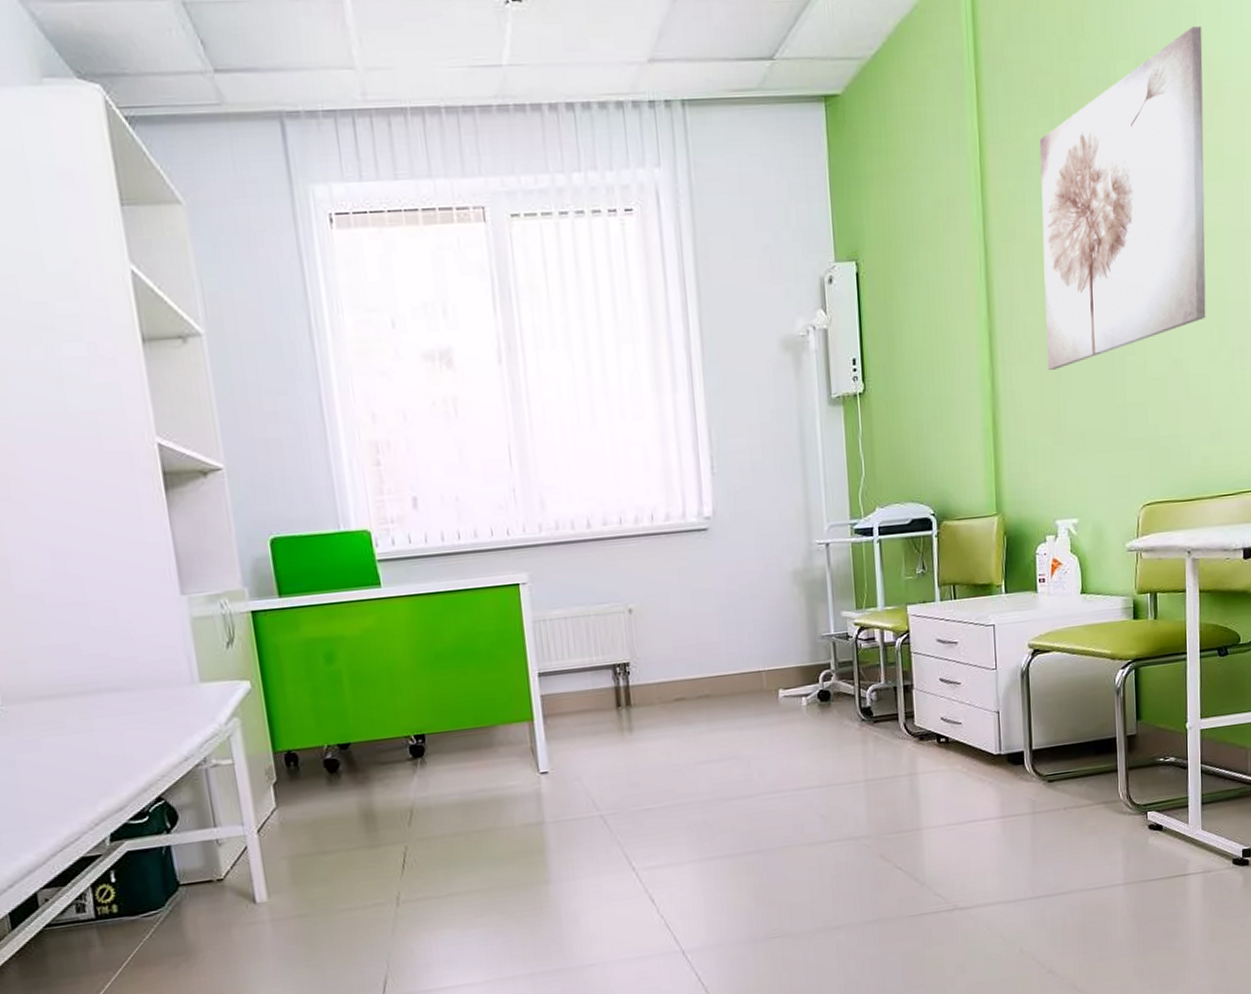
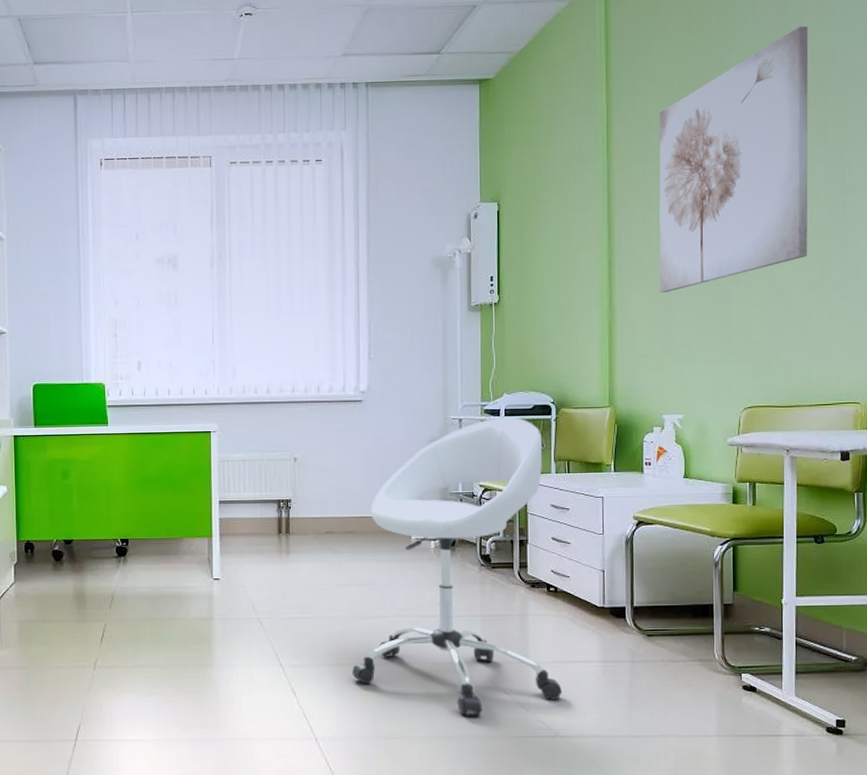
chair: none [720,536,960,900] -> present [352,417,563,716]

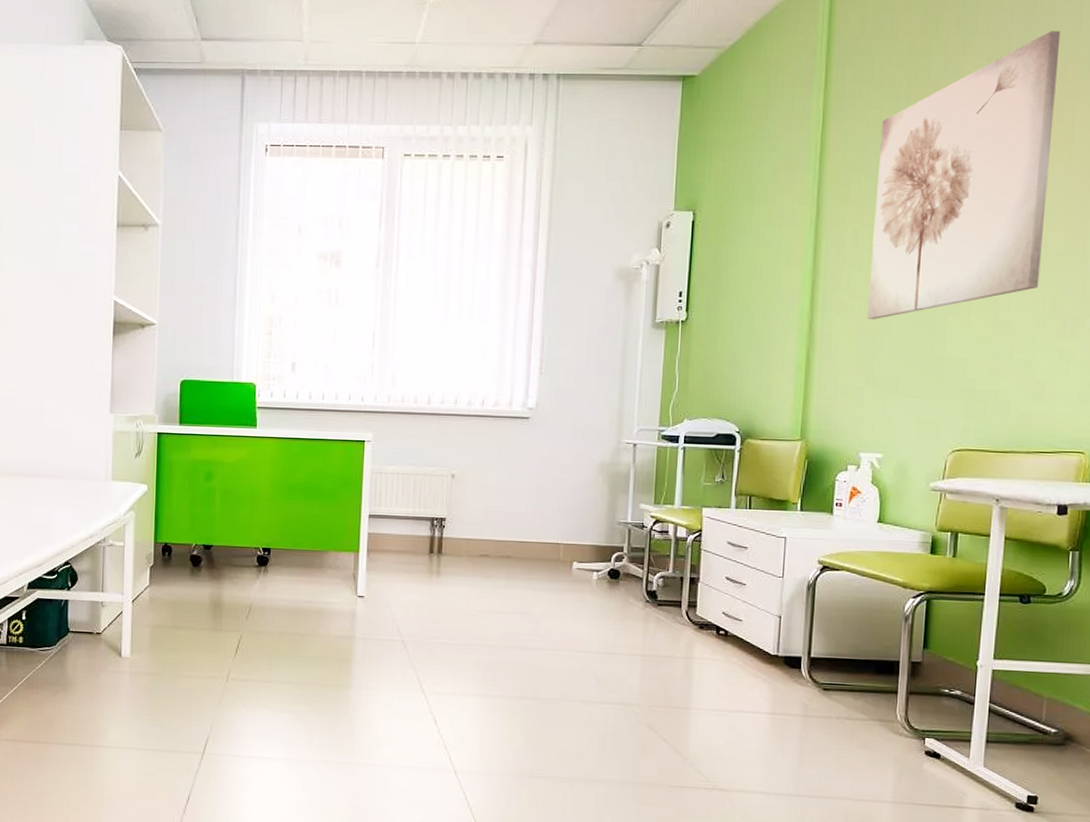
chair: present [352,417,563,716] -> none [499,444,726,761]

